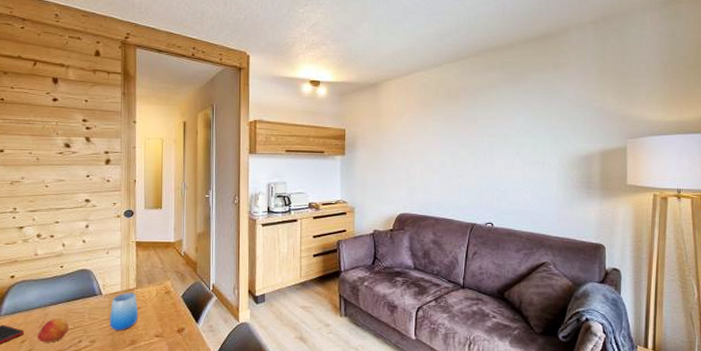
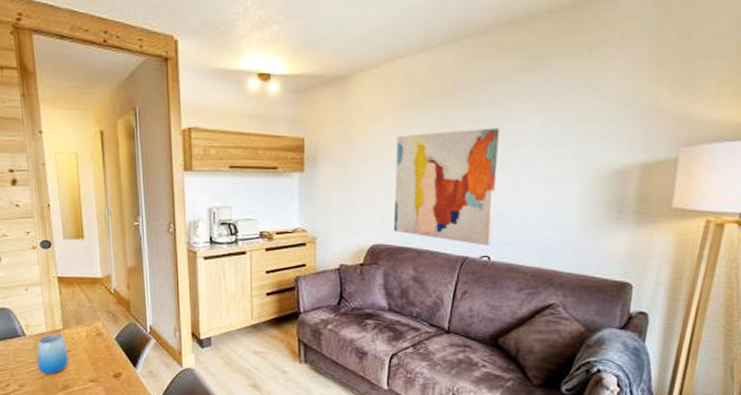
wall art: none [416,123,494,215] -> present [394,128,500,246]

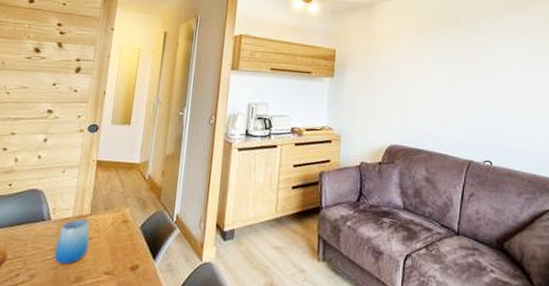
wall art: present [394,128,500,246] -> none [409,51,493,152]

